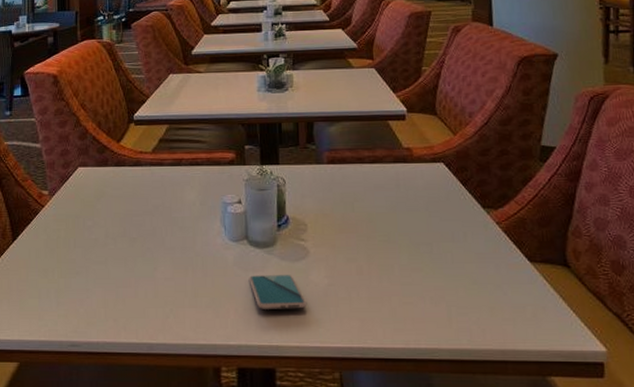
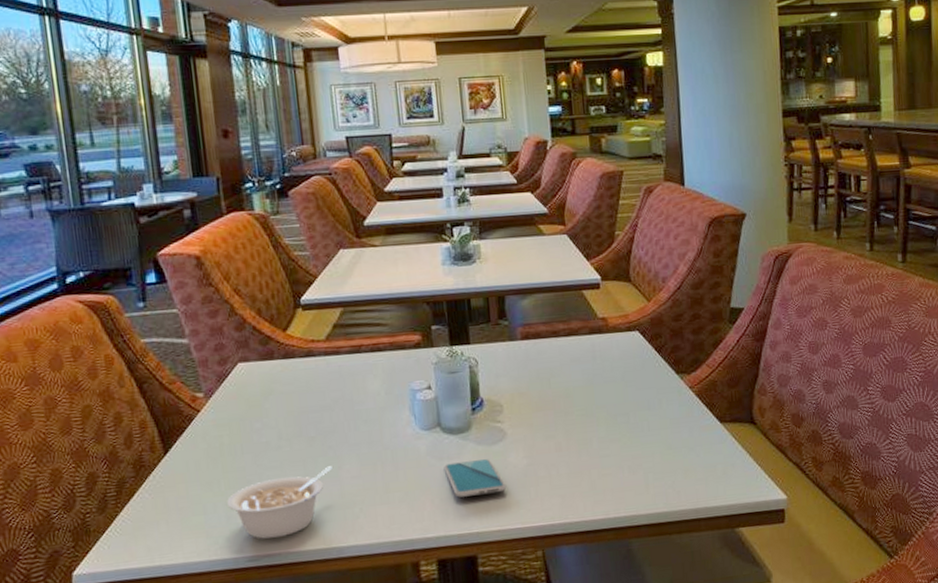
legume: none [58,266,149,327] -> present [227,466,333,539]

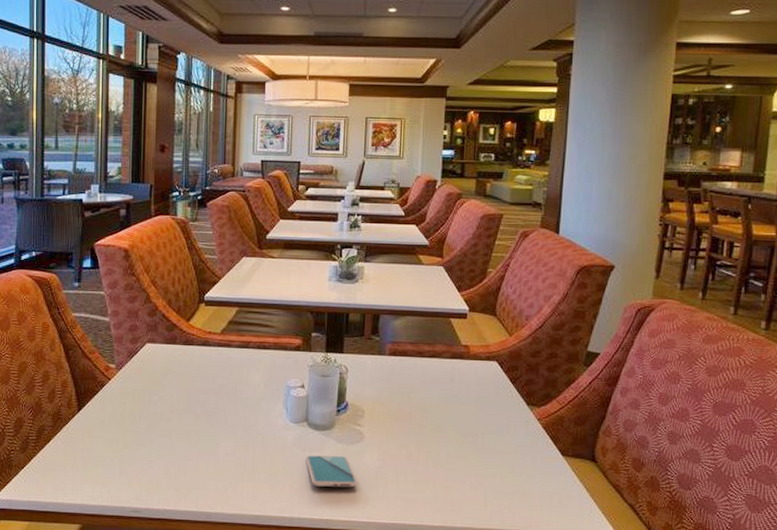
legume: present [227,466,333,539] -> none [122,442,211,496]

